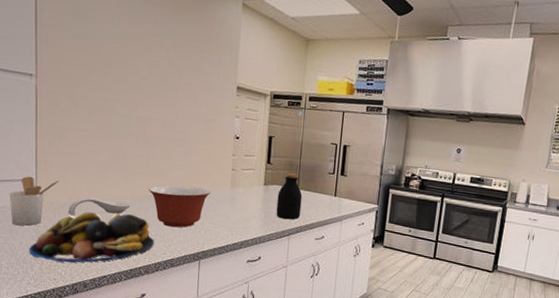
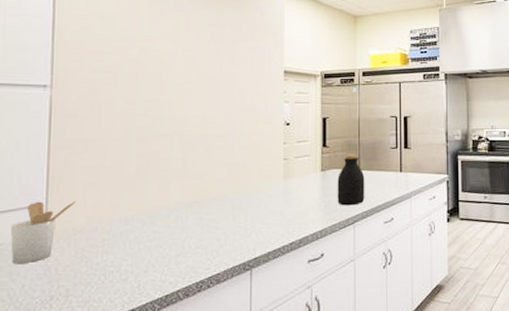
fruit bowl: present [29,212,154,263] -> none [34,228,195,302]
spoon rest: present [68,197,131,216] -> none [87,215,165,241]
mixing bowl: present [149,185,211,228] -> none [187,184,261,236]

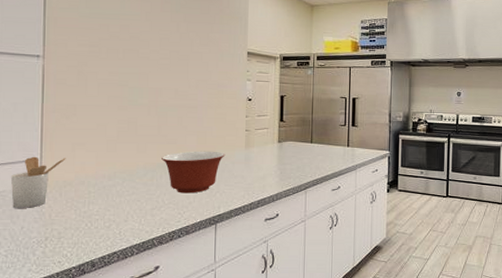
mixing bowl: none [187,184,261,236] -> present [162,151,225,193]
bottle: present [337,154,365,206] -> none [291,129,316,174]

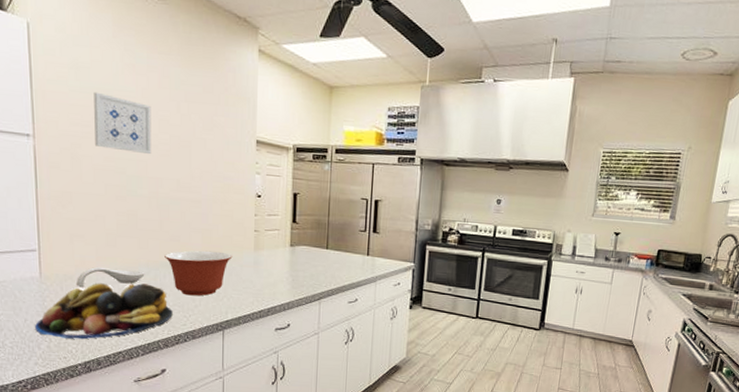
utensil holder: present [10,156,66,208] -> none [9,246,65,301]
fruit bowl: none [31,185,168,243] -> present [35,283,173,340]
spoon rest: none [76,173,142,193] -> present [77,267,145,288]
wall art: none [101,16,154,69] -> present [94,91,152,155]

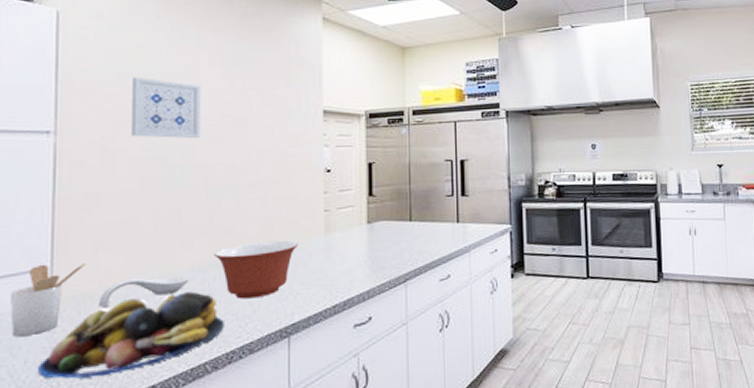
utensil holder: none [9,246,65,301] -> present [9,263,86,336]

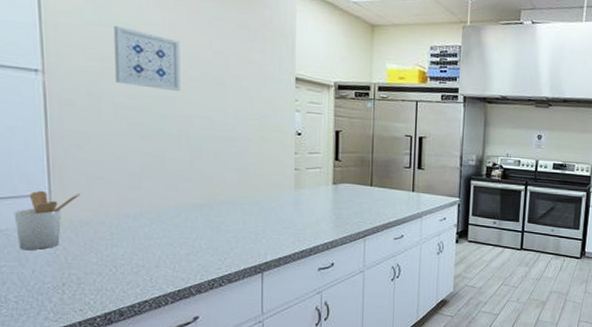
fruit bowl: present [38,291,224,379] -> none [45,227,206,289]
spoon rest: present [99,276,189,309] -> none [95,211,174,234]
mixing bowl: present [214,240,299,299] -> none [196,190,272,238]

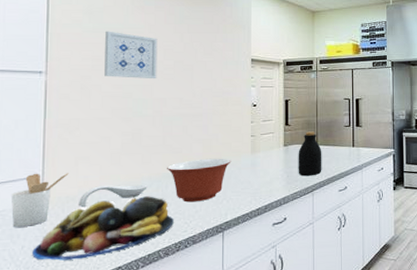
fruit bowl: none [45,227,206,289] -> present [32,196,174,261]
spoon rest: none [95,211,174,234] -> present [79,184,148,208]
mixing bowl: none [196,190,272,238] -> present [167,158,231,203]
bottle: none [348,169,377,220] -> present [298,131,322,176]

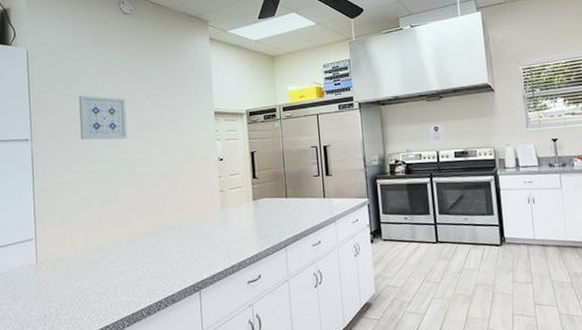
utensil holder: present [10,173,69,227] -> none [10,235,57,288]
fruit bowl: present [32,196,174,261] -> none [32,255,153,320]
spoon rest: present [79,184,148,208] -> none [68,244,127,268]
mixing bowl: present [167,158,231,203] -> none [143,215,203,261]
bottle: present [298,131,322,176] -> none [267,183,294,231]

